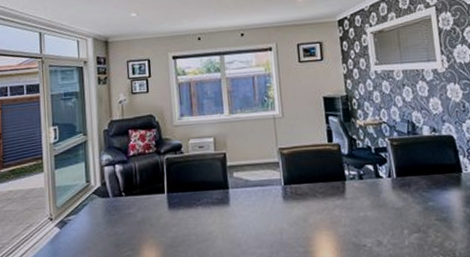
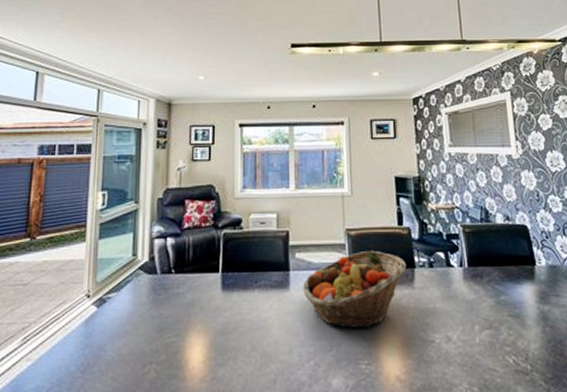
fruit basket: none [241,166,338,237] -> present [302,250,407,329]

